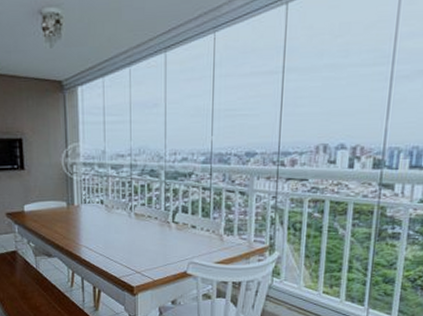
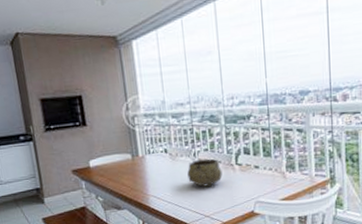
decorative bowl: none [122,214,158,242] -> present [187,159,223,187]

